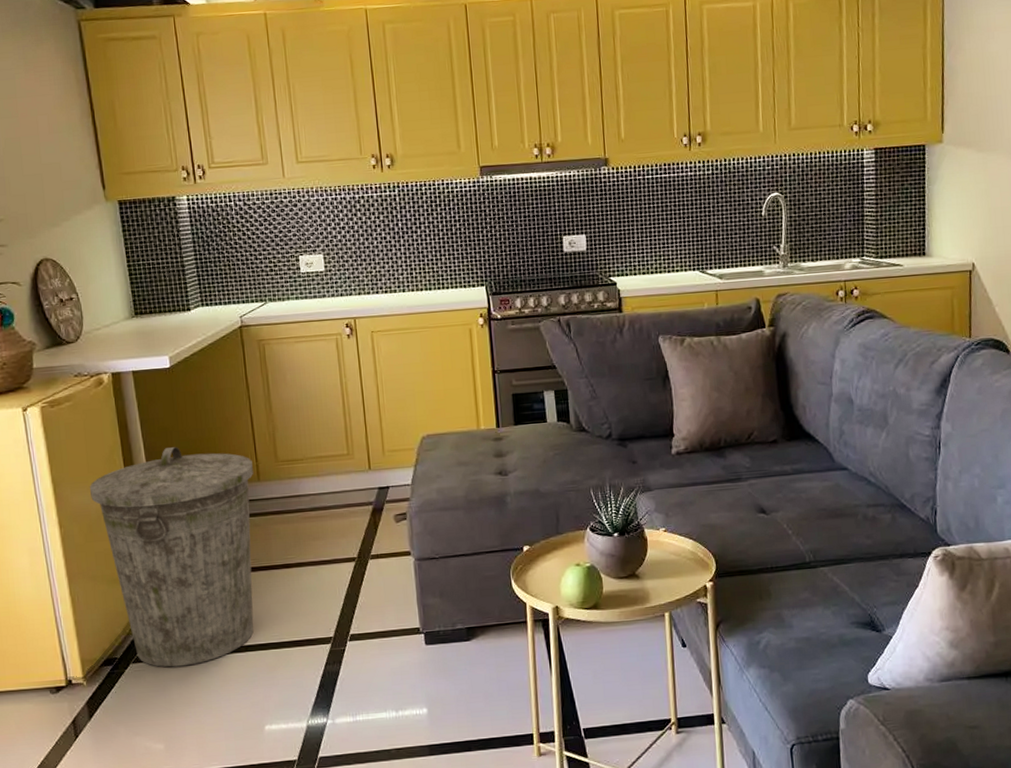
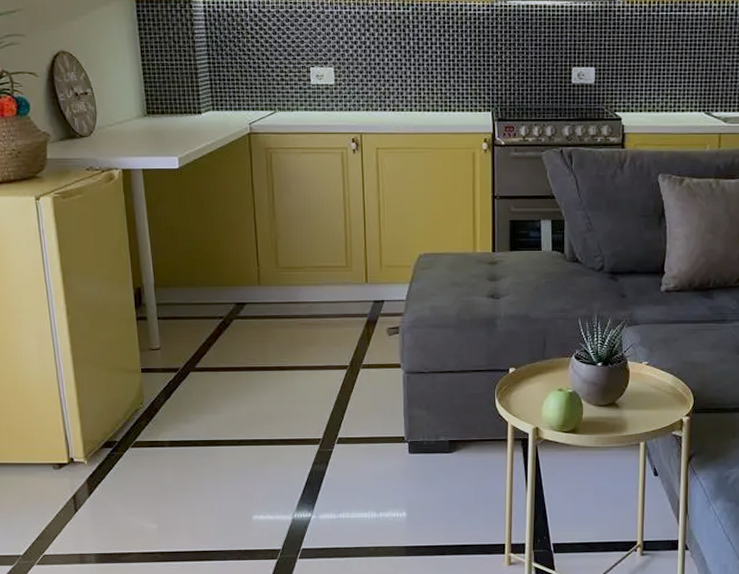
trash can: present [89,447,254,668] -> none [96,246,255,454]

